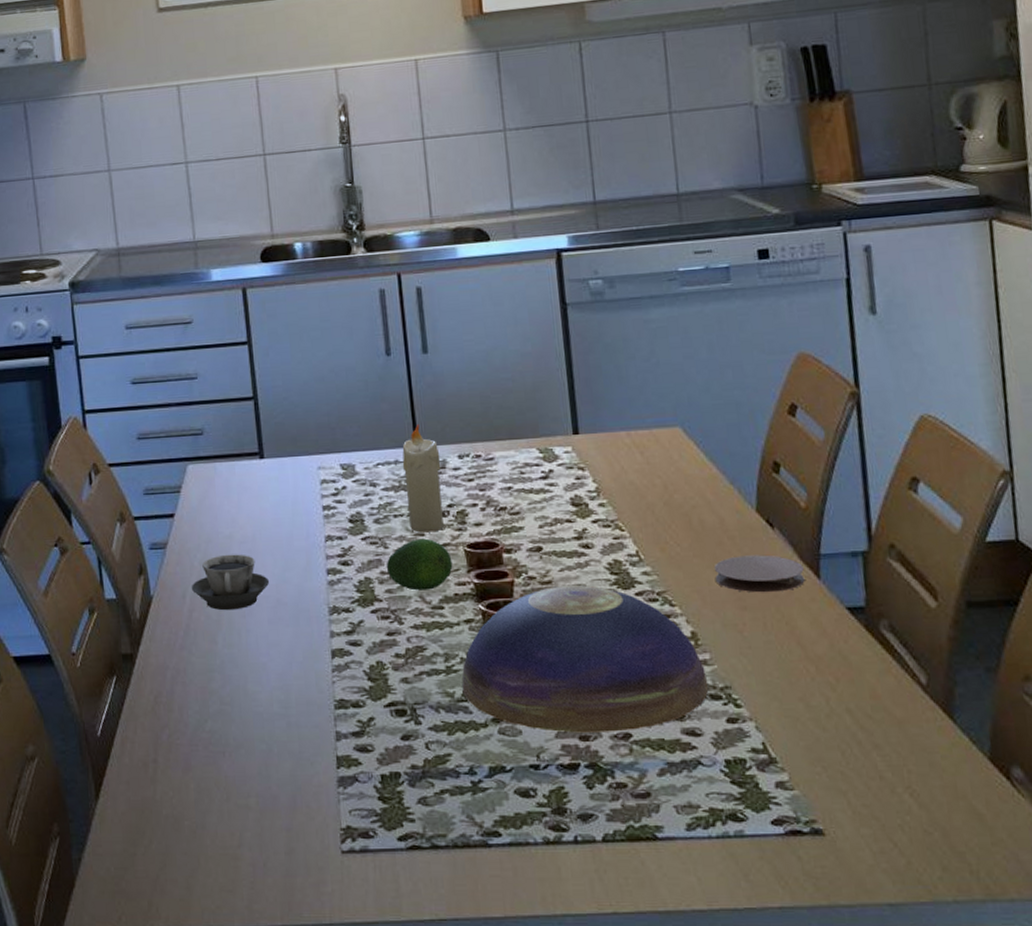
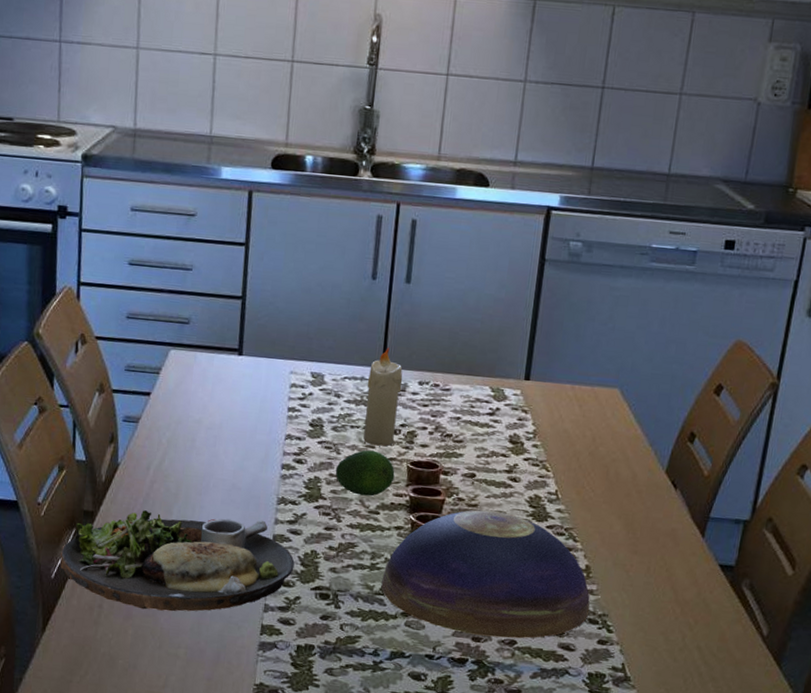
dinner plate: none [103,635,361,758] -> present [60,510,295,612]
cup: present [191,554,270,611] -> none [156,436,229,488]
coaster: present [713,554,805,593] -> none [616,508,693,544]

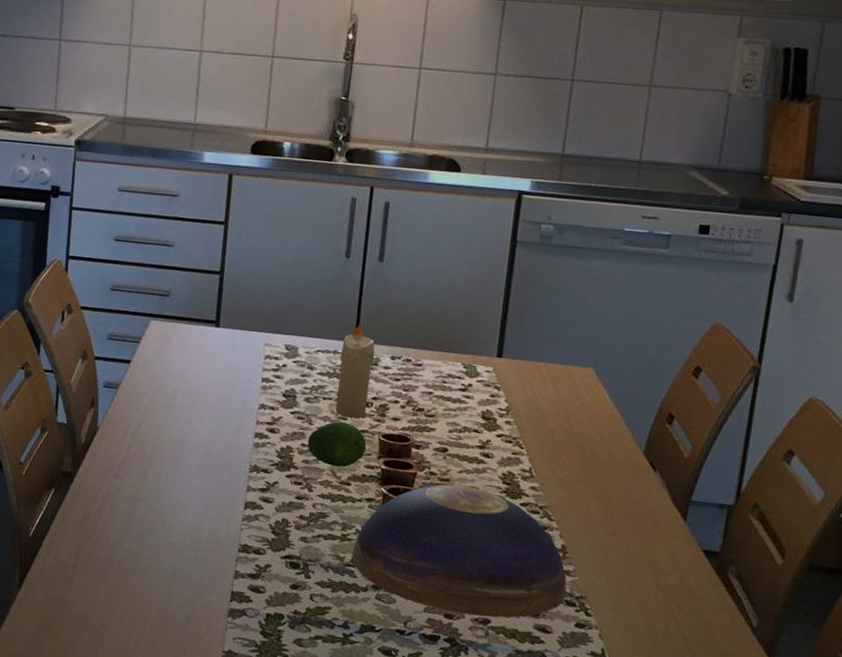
dinner plate: present [60,510,295,612] -> none [38,473,266,575]

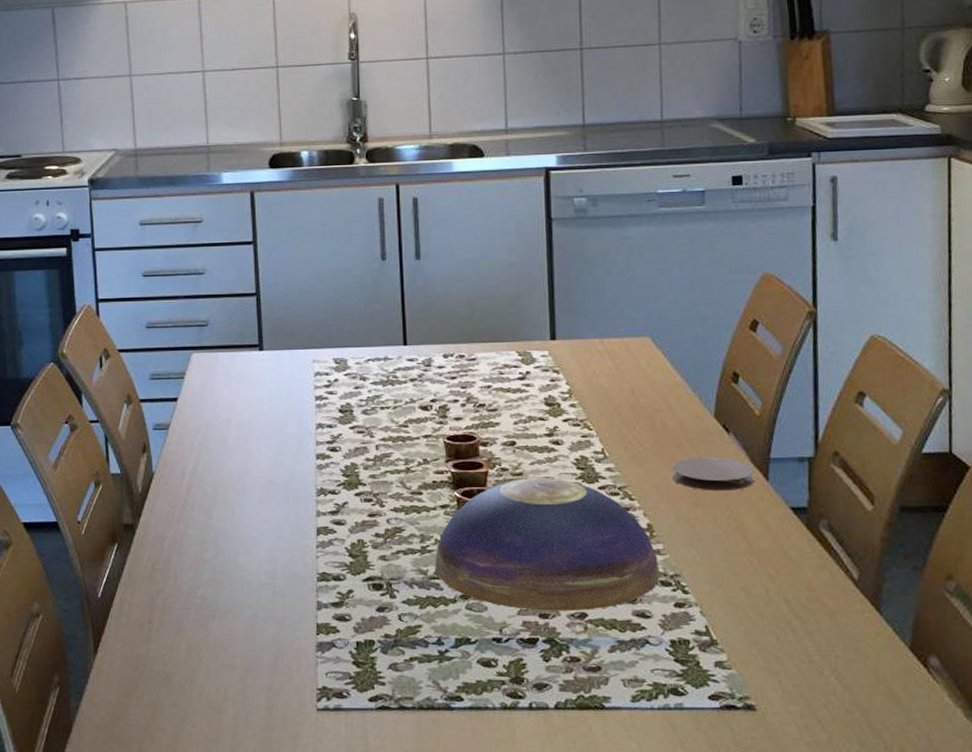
fruit: present [307,421,367,468] -> none [371,429,433,477]
candle: present [336,323,375,419] -> none [391,325,427,424]
coaster: none [593,488,674,526] -> present [672,457,755,491]

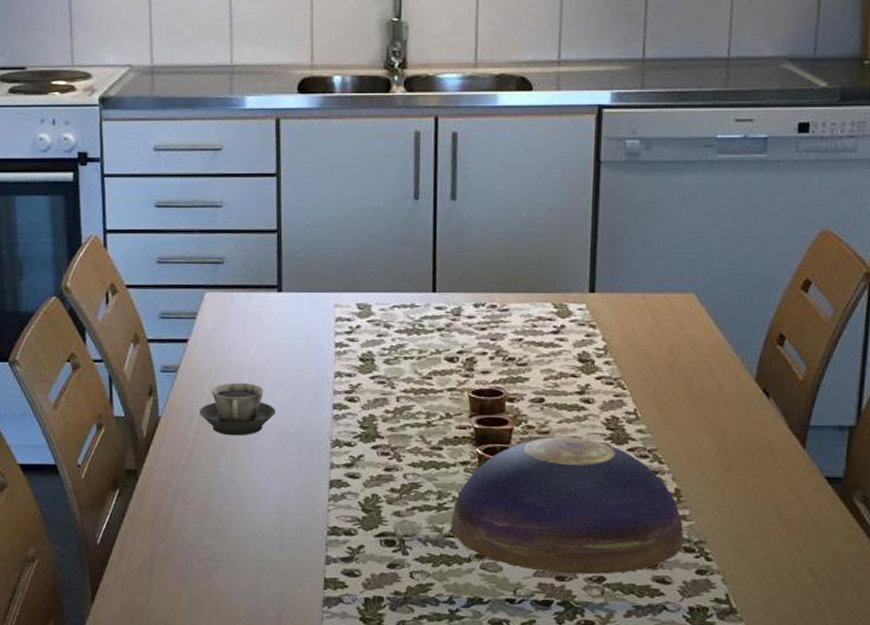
cup: none [190,437,263,488] -> present [198,382,277,436]
coaster: present [672,457,755,491] -> none [705,421,791,458]

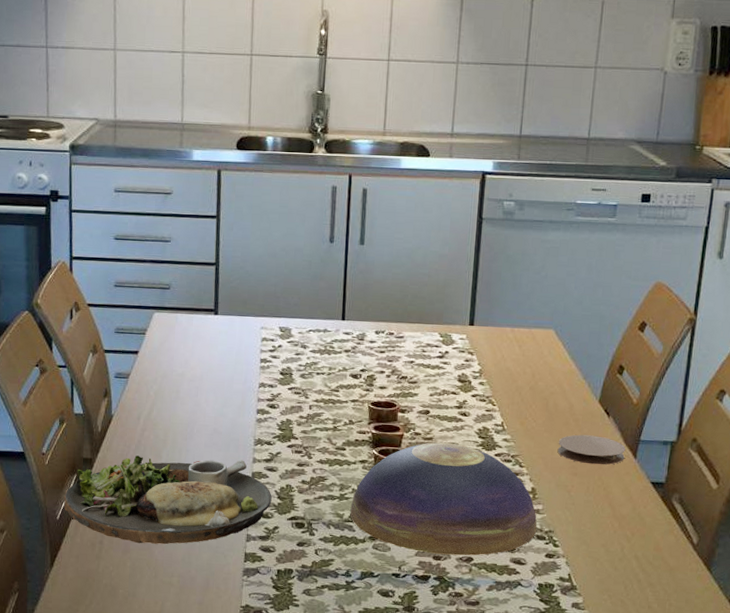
dinner plate: none [104,464,355,571] -> present [63,455,272,545]
cup: present [198,382,277,436] -> none [145,388,210,434]
coaster: none [705,421,791,458] -> present [557,434,626,465]

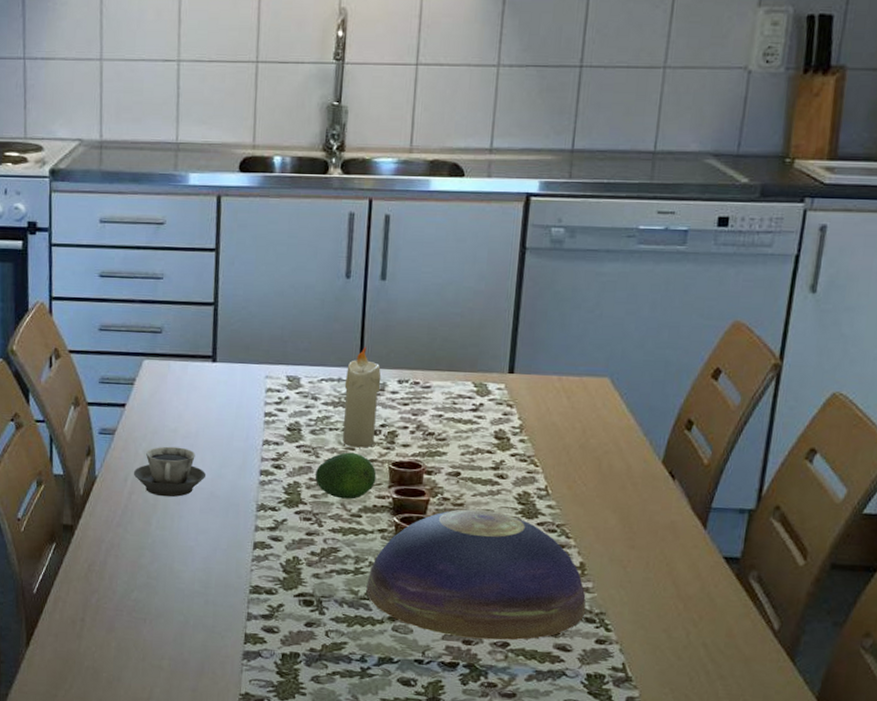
dinner plate: present [63,455,272,545] -> none [41,522,277,623]
cup: none [145,388,210,434] -> present [133,446,207,497]
fruit: none [304,393,358,435] -> present [315,452,377,500]
candle: none [328,302,361,390] -> present [343,347,382,448]
coaster: present [557,434,626,465] -> none [611,500,694,537]

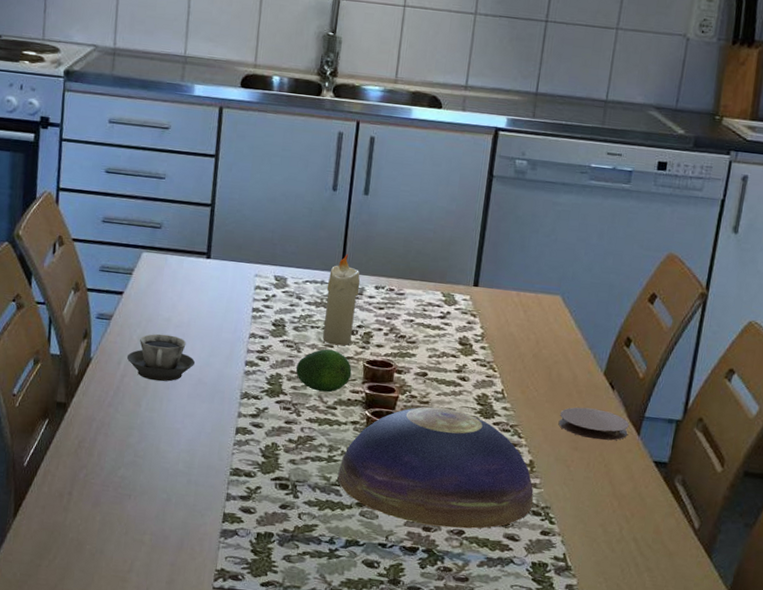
coaster: none [611,500,694,537] -> present [558,407,629,441]

